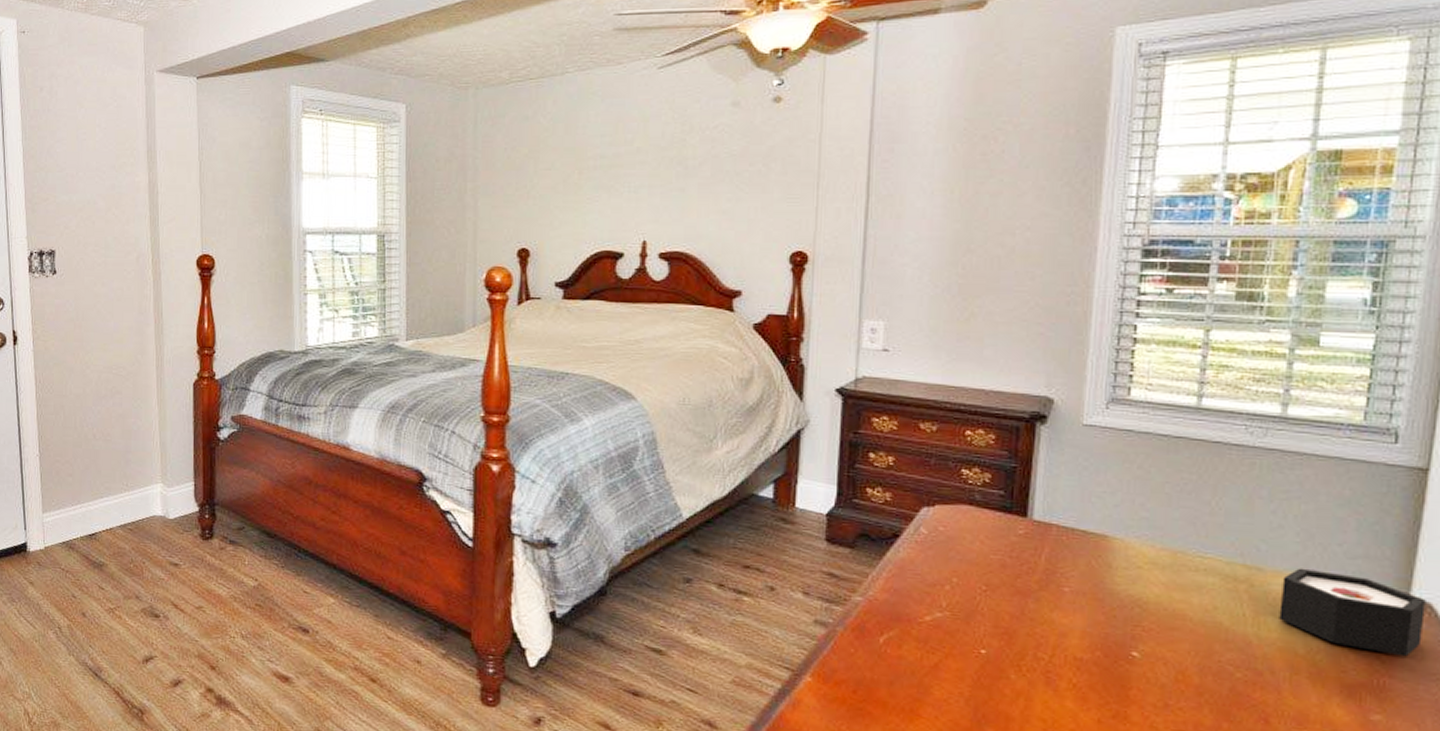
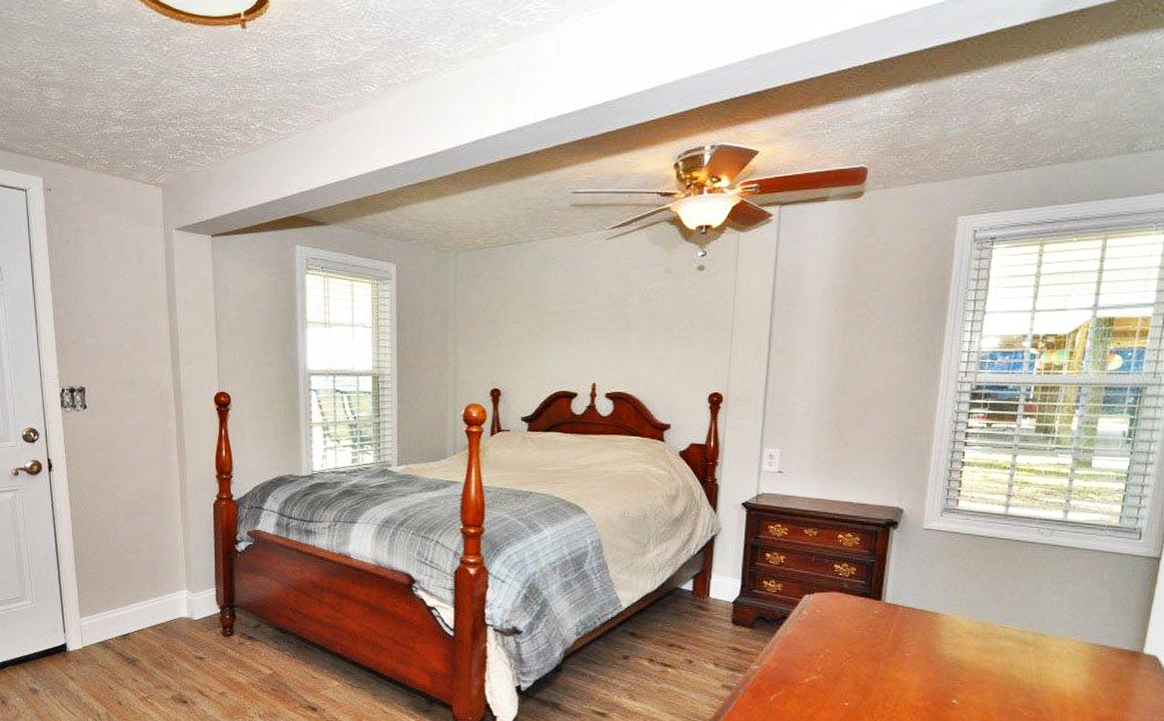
jewelry box: present [1279,568,1426,657] -> none [1055,633,1154,696]

